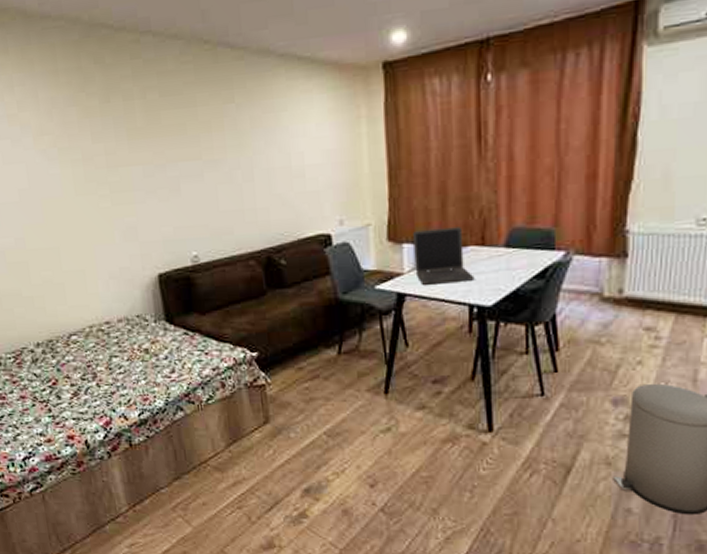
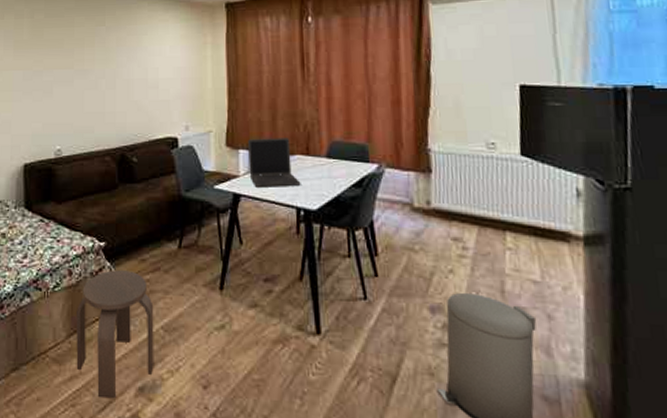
stool: none [234,379,319,499] -> present [76,270,154,398]

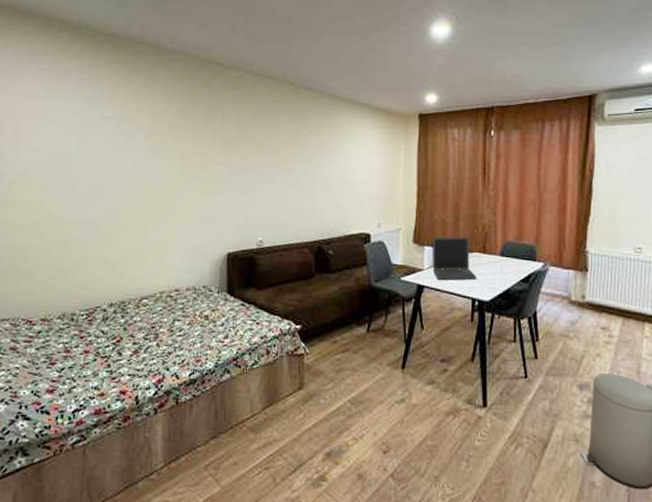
stool: present [76,270,154,398] -> none [270,350,343,462]

